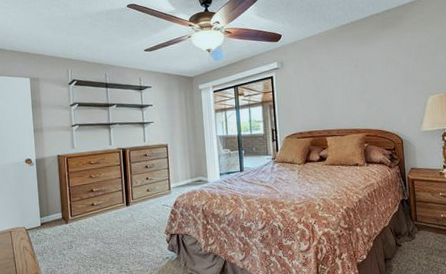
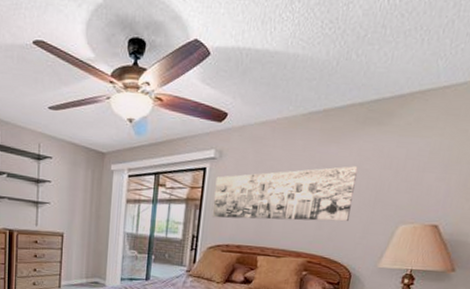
wall art: none [282,58,390,113] -> present [212,166,358,222]

